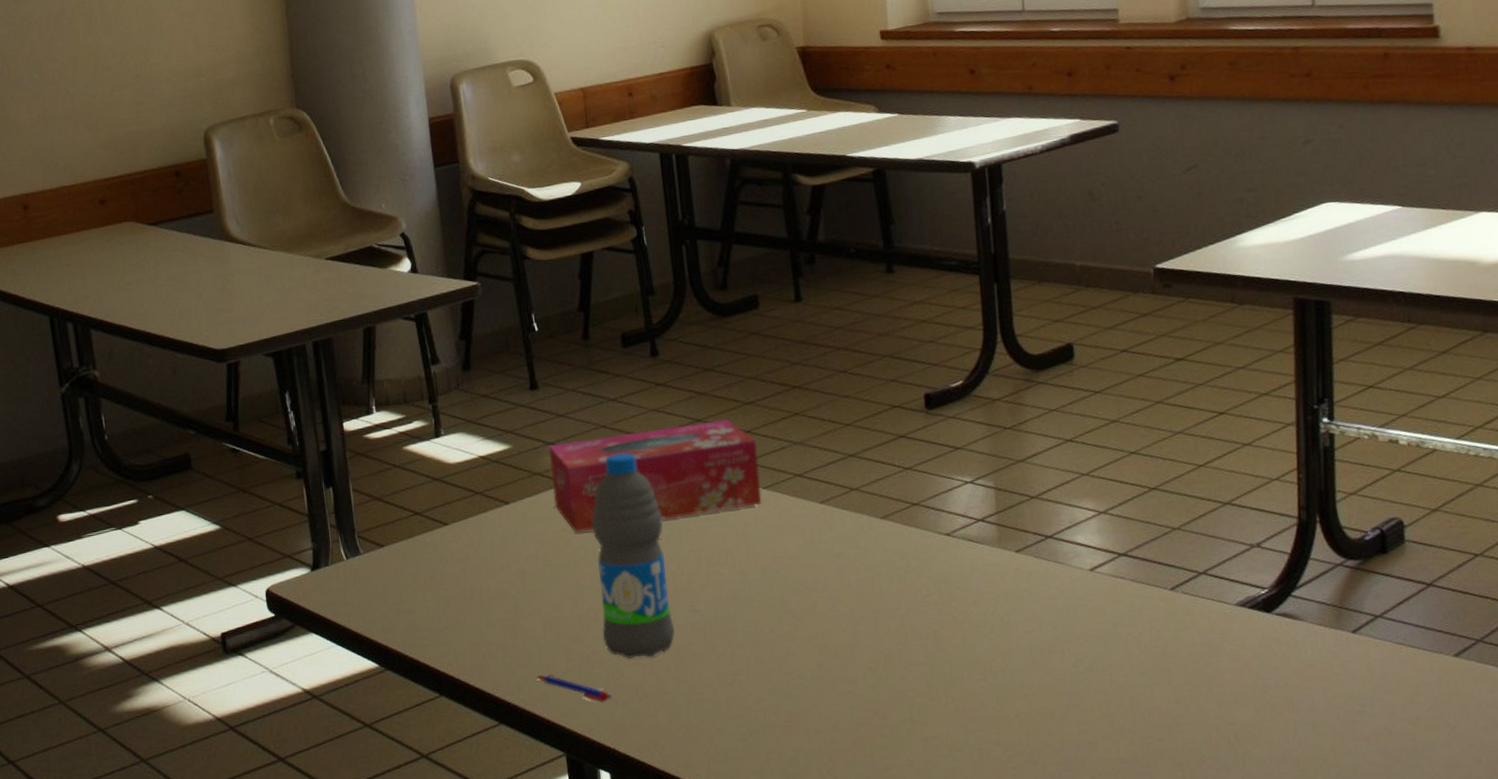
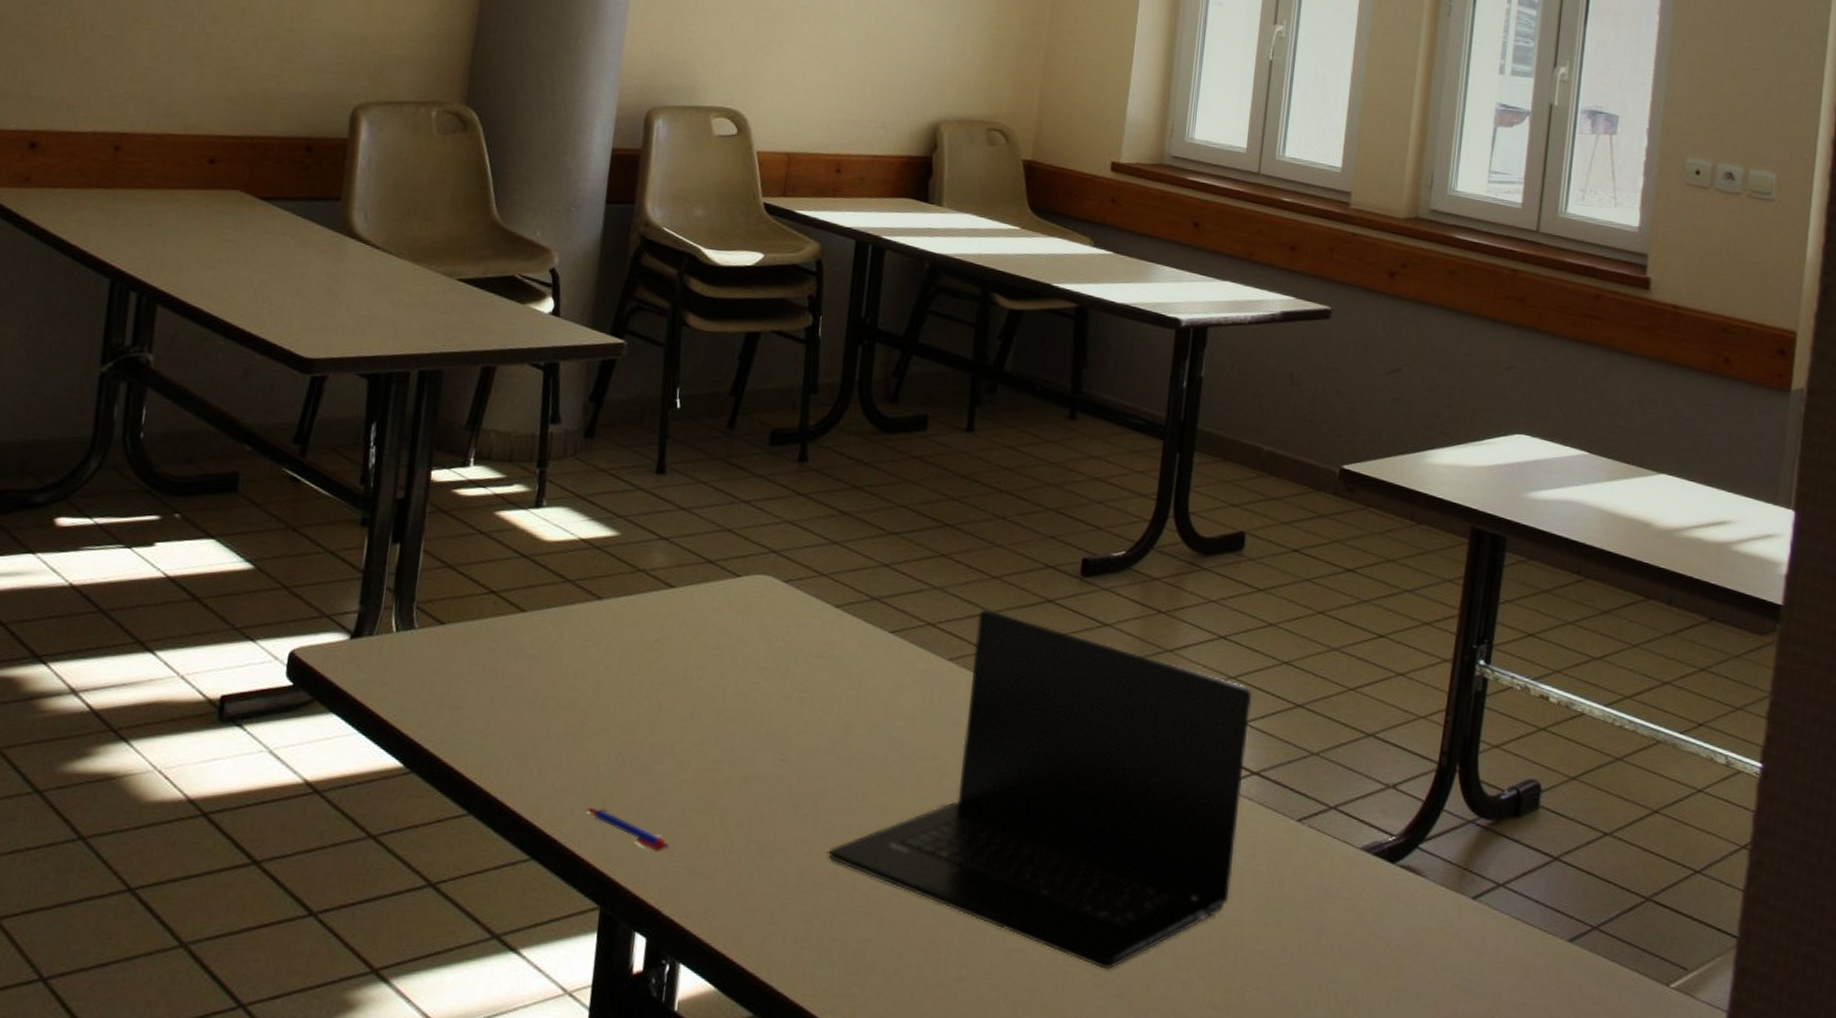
tissue box: present [549,419,762,532] -> none [653,539,893,651]
water bottle: present [591,453,675,658] -> none [674,563,772,807]
laptop: none [750,453,1118,743] -> present [829,609,1252,970]

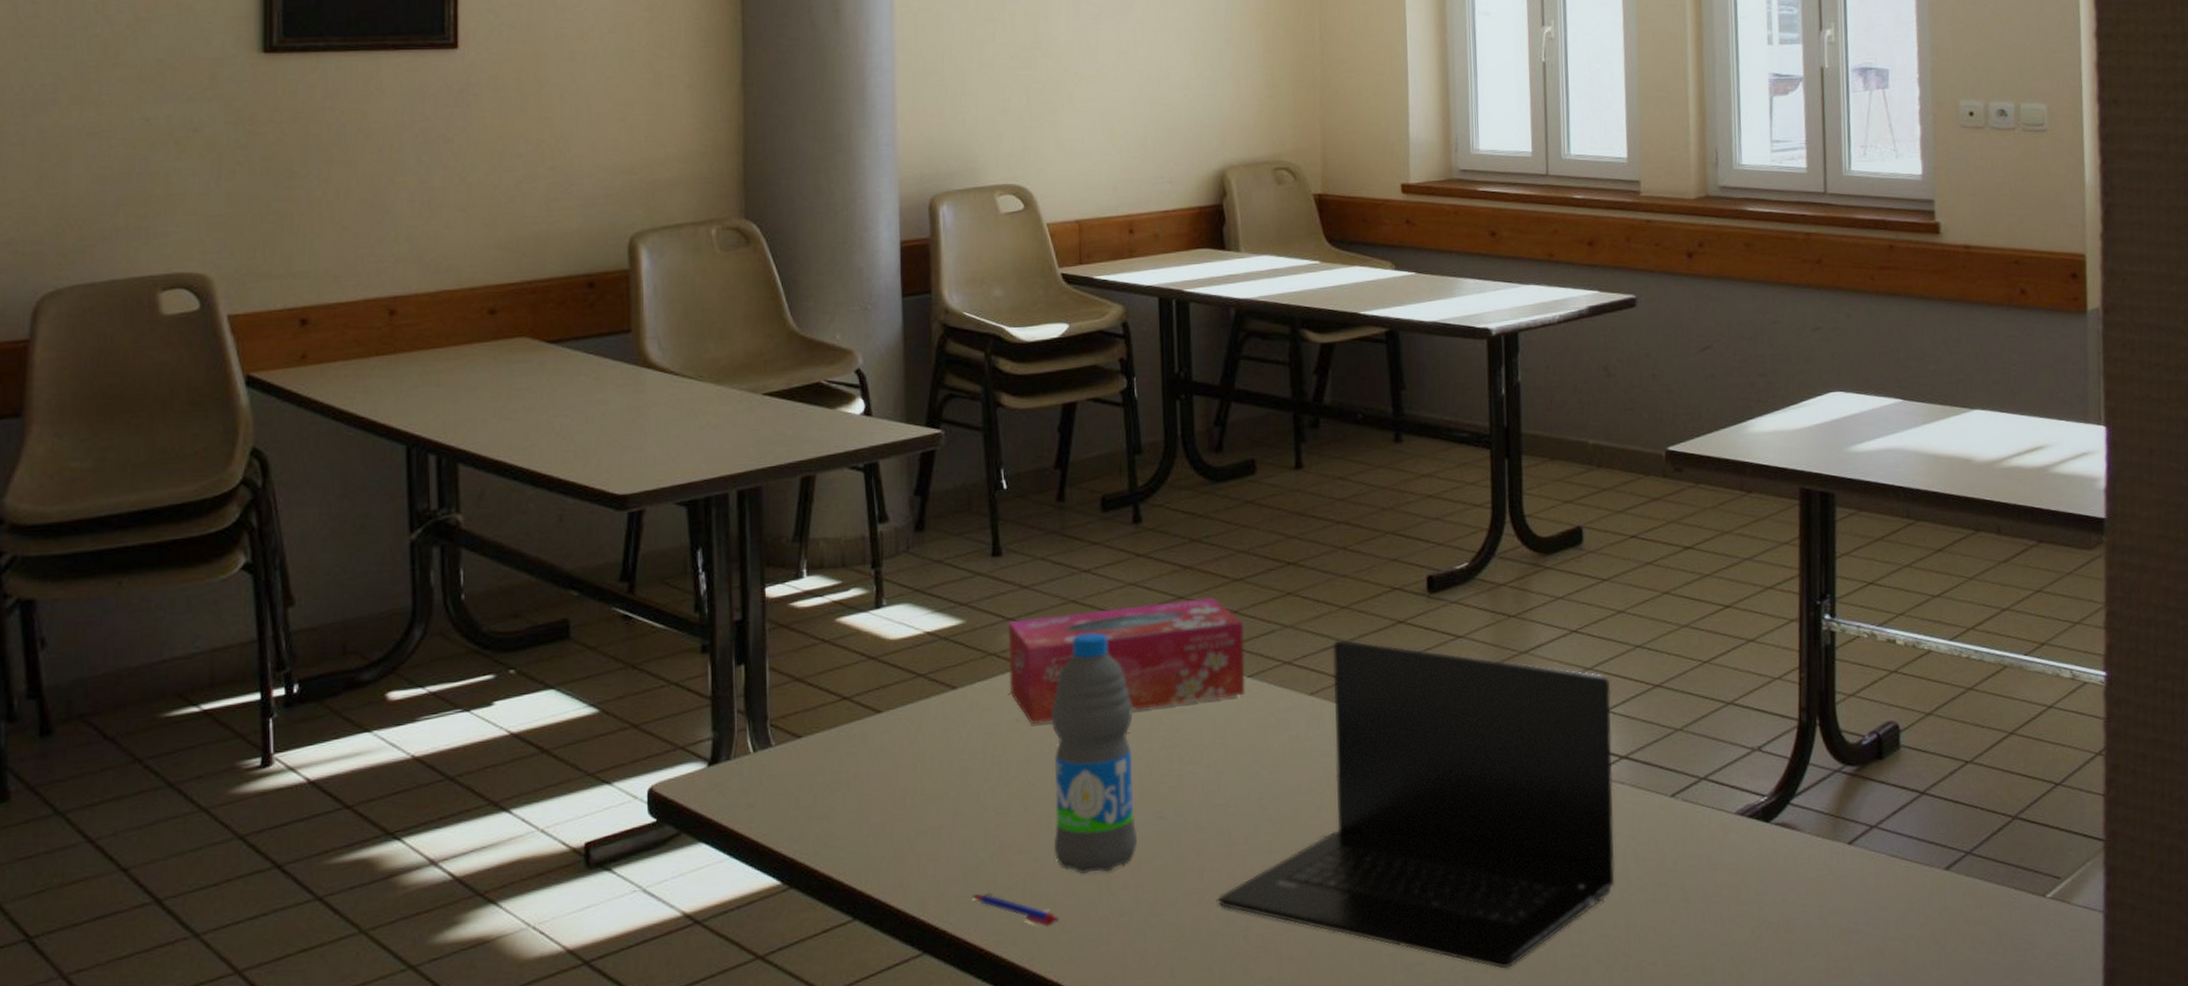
tissue box: none [653,539,893,651] -> present [1008,596,1246,724]
water bottle: none [674,563,772,807] -> present [1051,632,1138,874]

